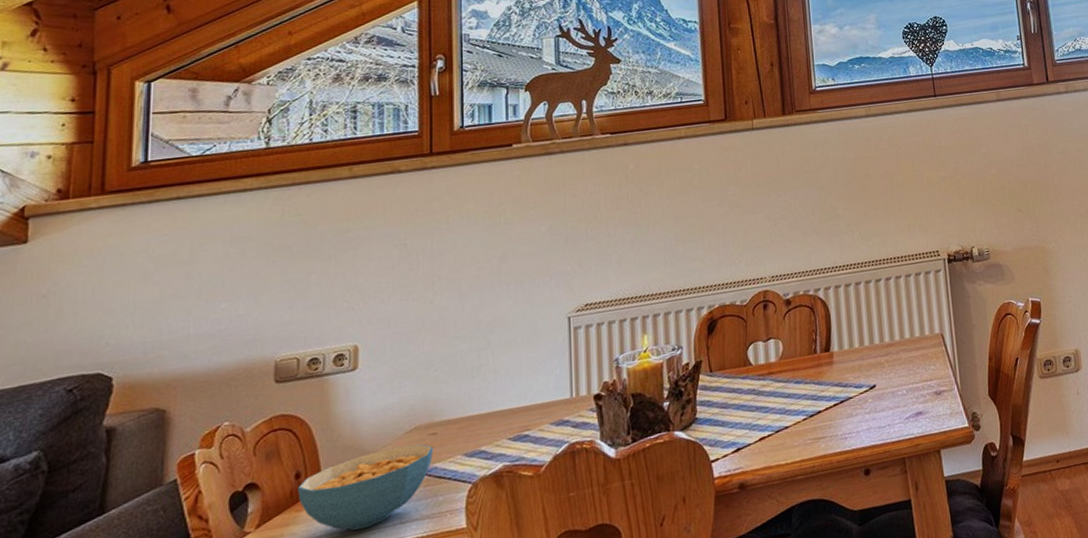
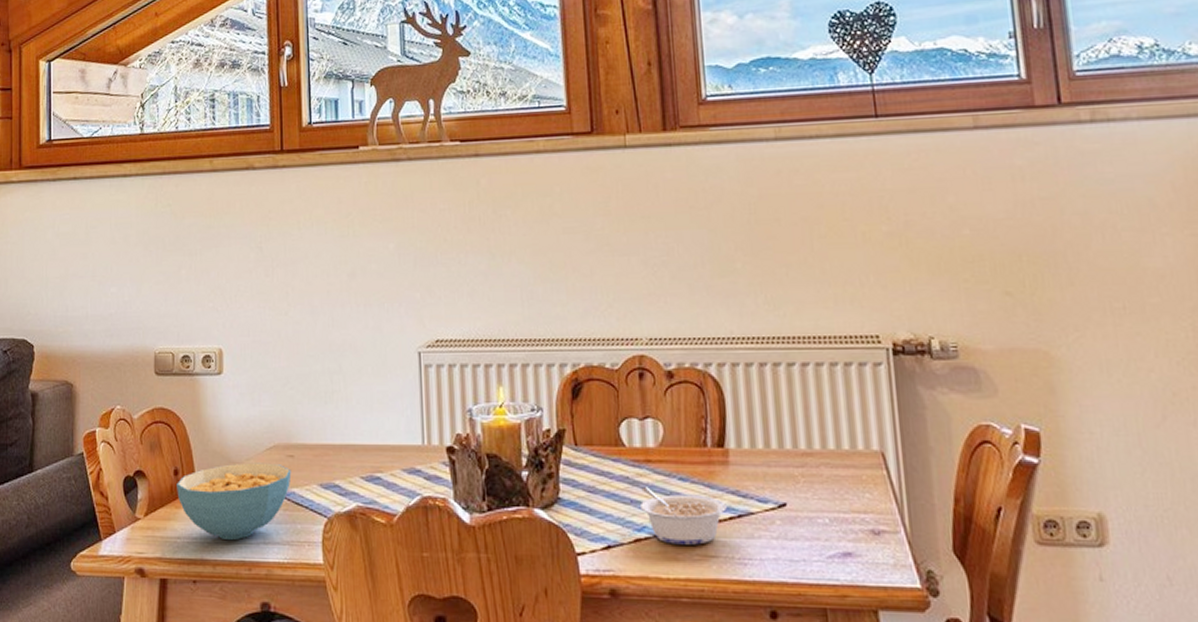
legume: none [764,391,832,436] -> present [640,487,727,545]

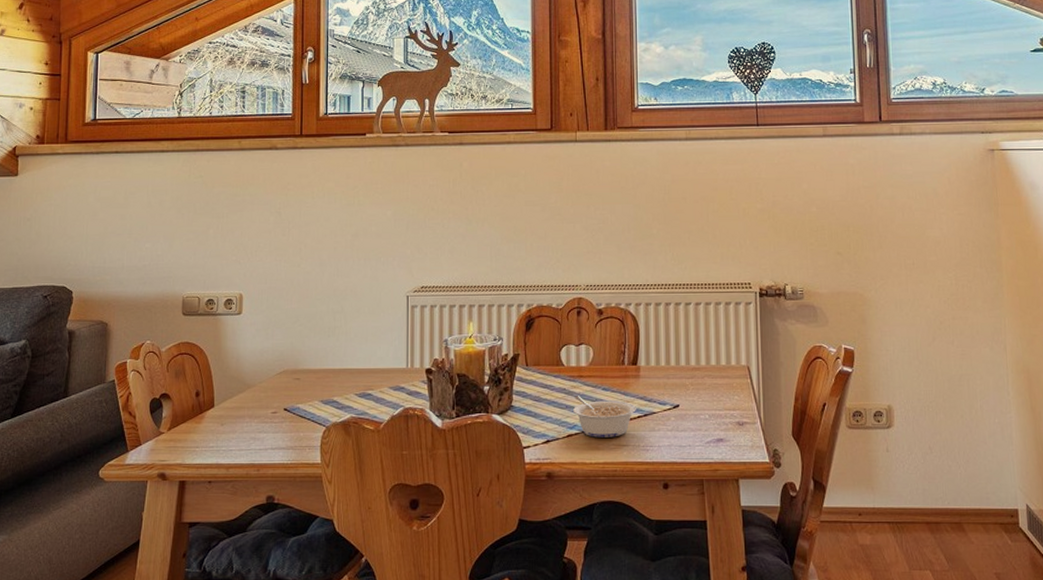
cereal bowl: present [177,462,292,541] -> none [197,385,297,448]

